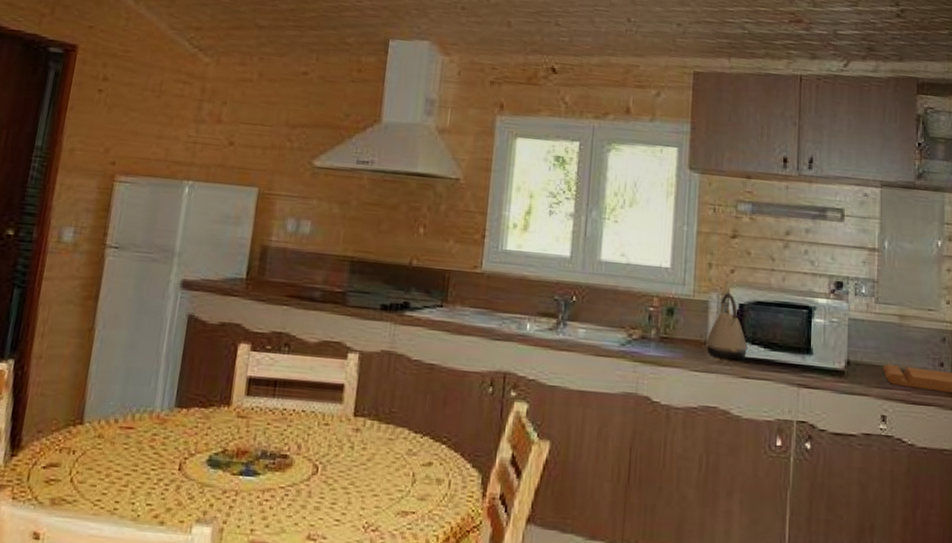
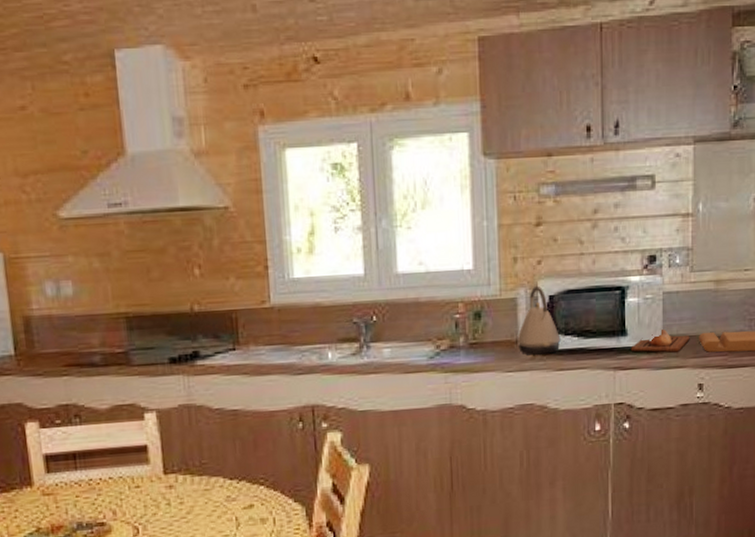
bread loaf: none [815,353,874,381] -> present [630,329,690,354]

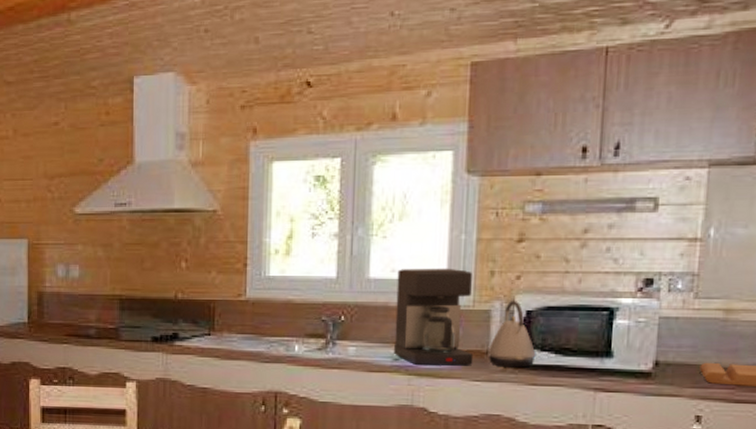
coffee maker: none [425,257,505,362] -> present [394,268,474,366]
bread loaf: present [630,329,690,354] -> none [616,354,689,381]

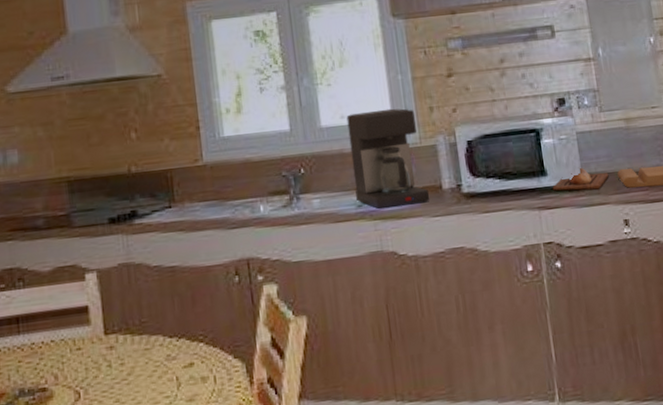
kettle: present [488,301,536,368] -> none [441,133,483,199]
bread loaf: none [616,354,689,381] -> present [552,167,609,193]

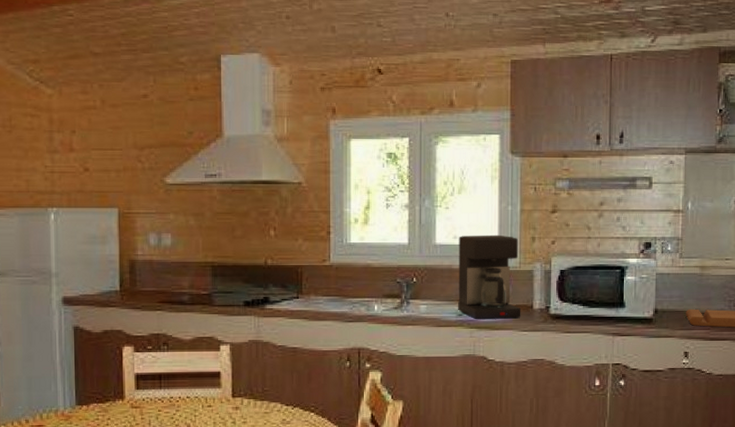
bread loaf: present [552,167,609,193] -> none [627,303,678,325]

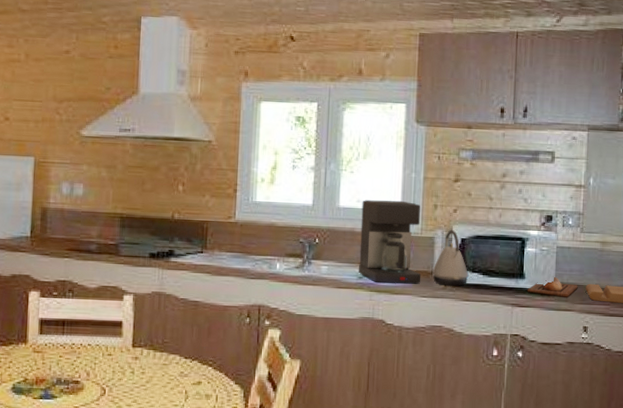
kettle: none [532,262,569,318] -> present [432,230,469,286]
bread loaf: none [627,303,678,325] -> present [527,276,578,299]

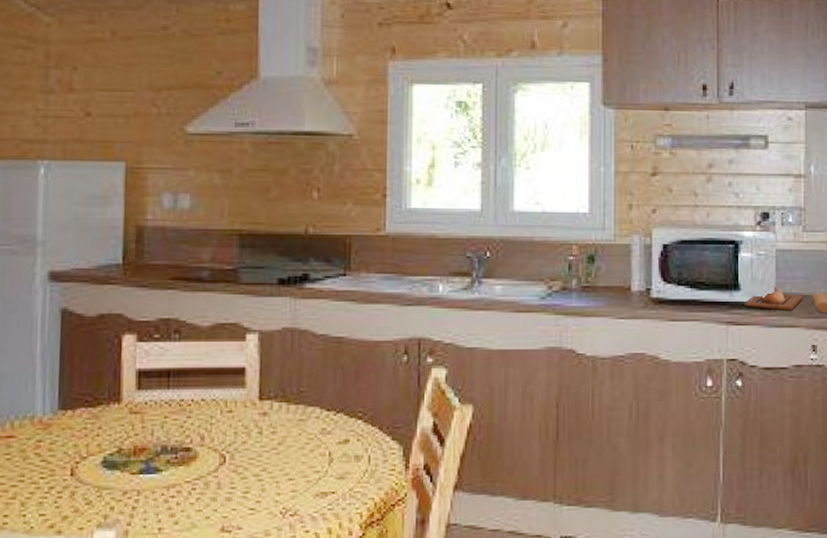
coffee maker: present [359,200,421,284] -> none [541,200,617,304]
kettle: present [432,230,469,286] -> none [630,235,674,303]

